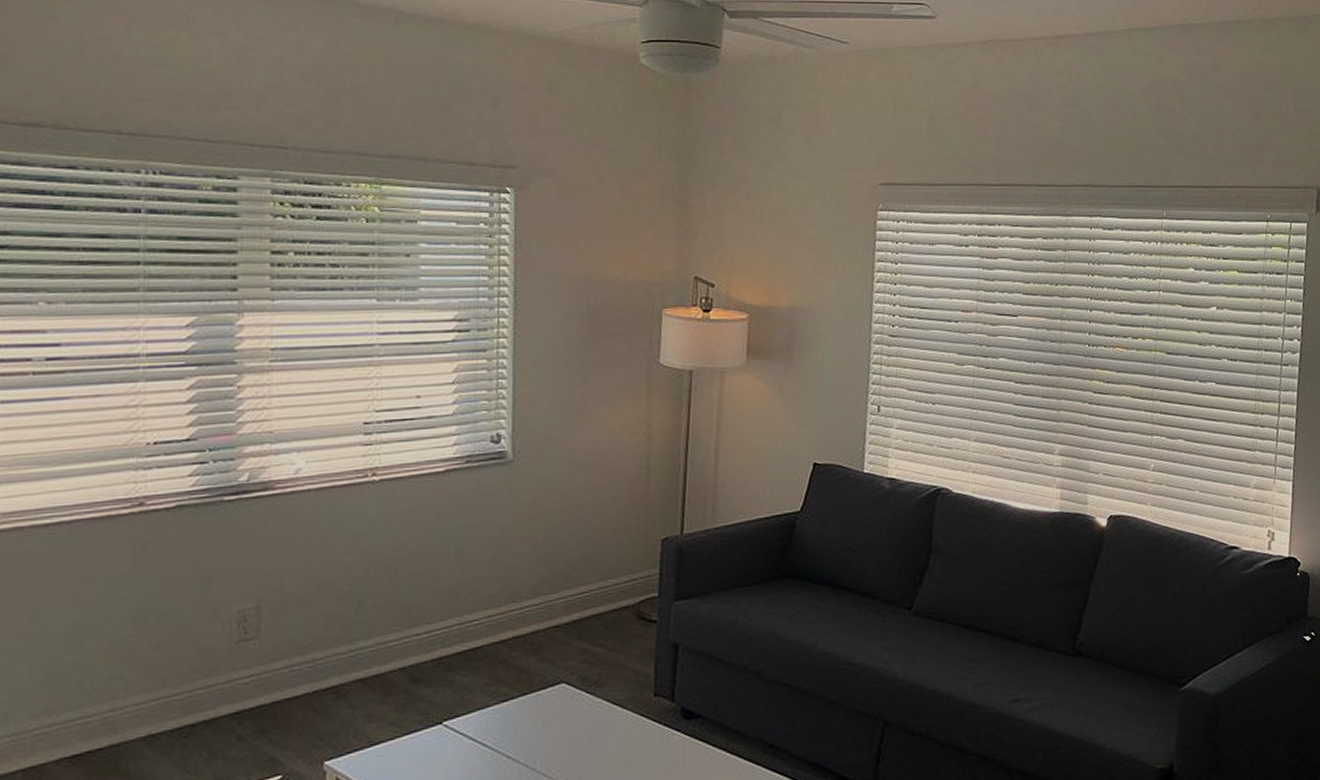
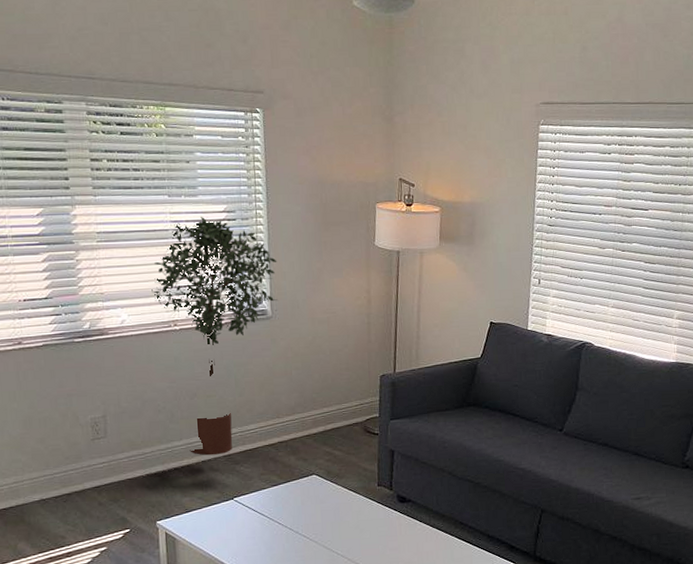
potted tree: none [343,326,524,661] -> present [151,216,278,456]

